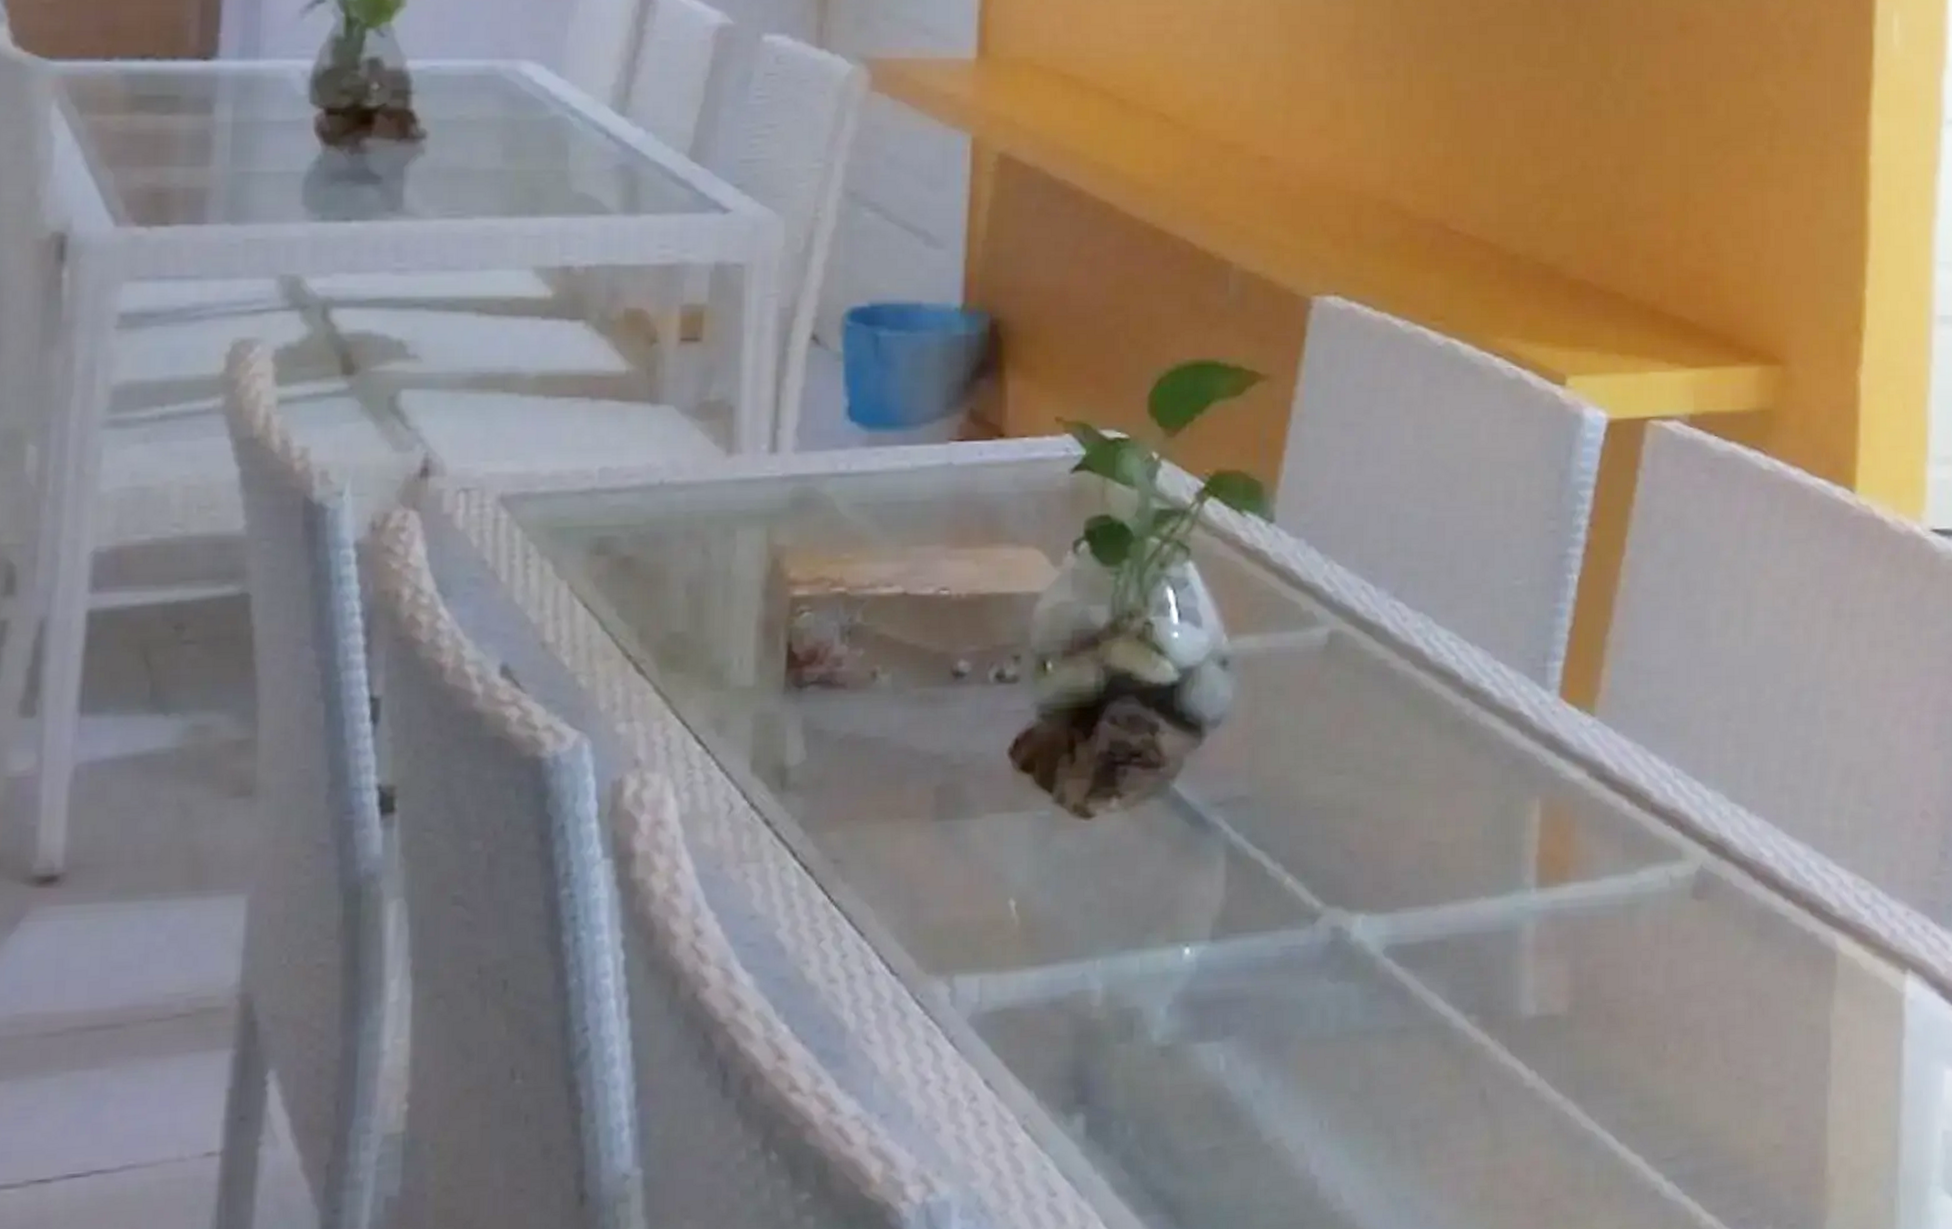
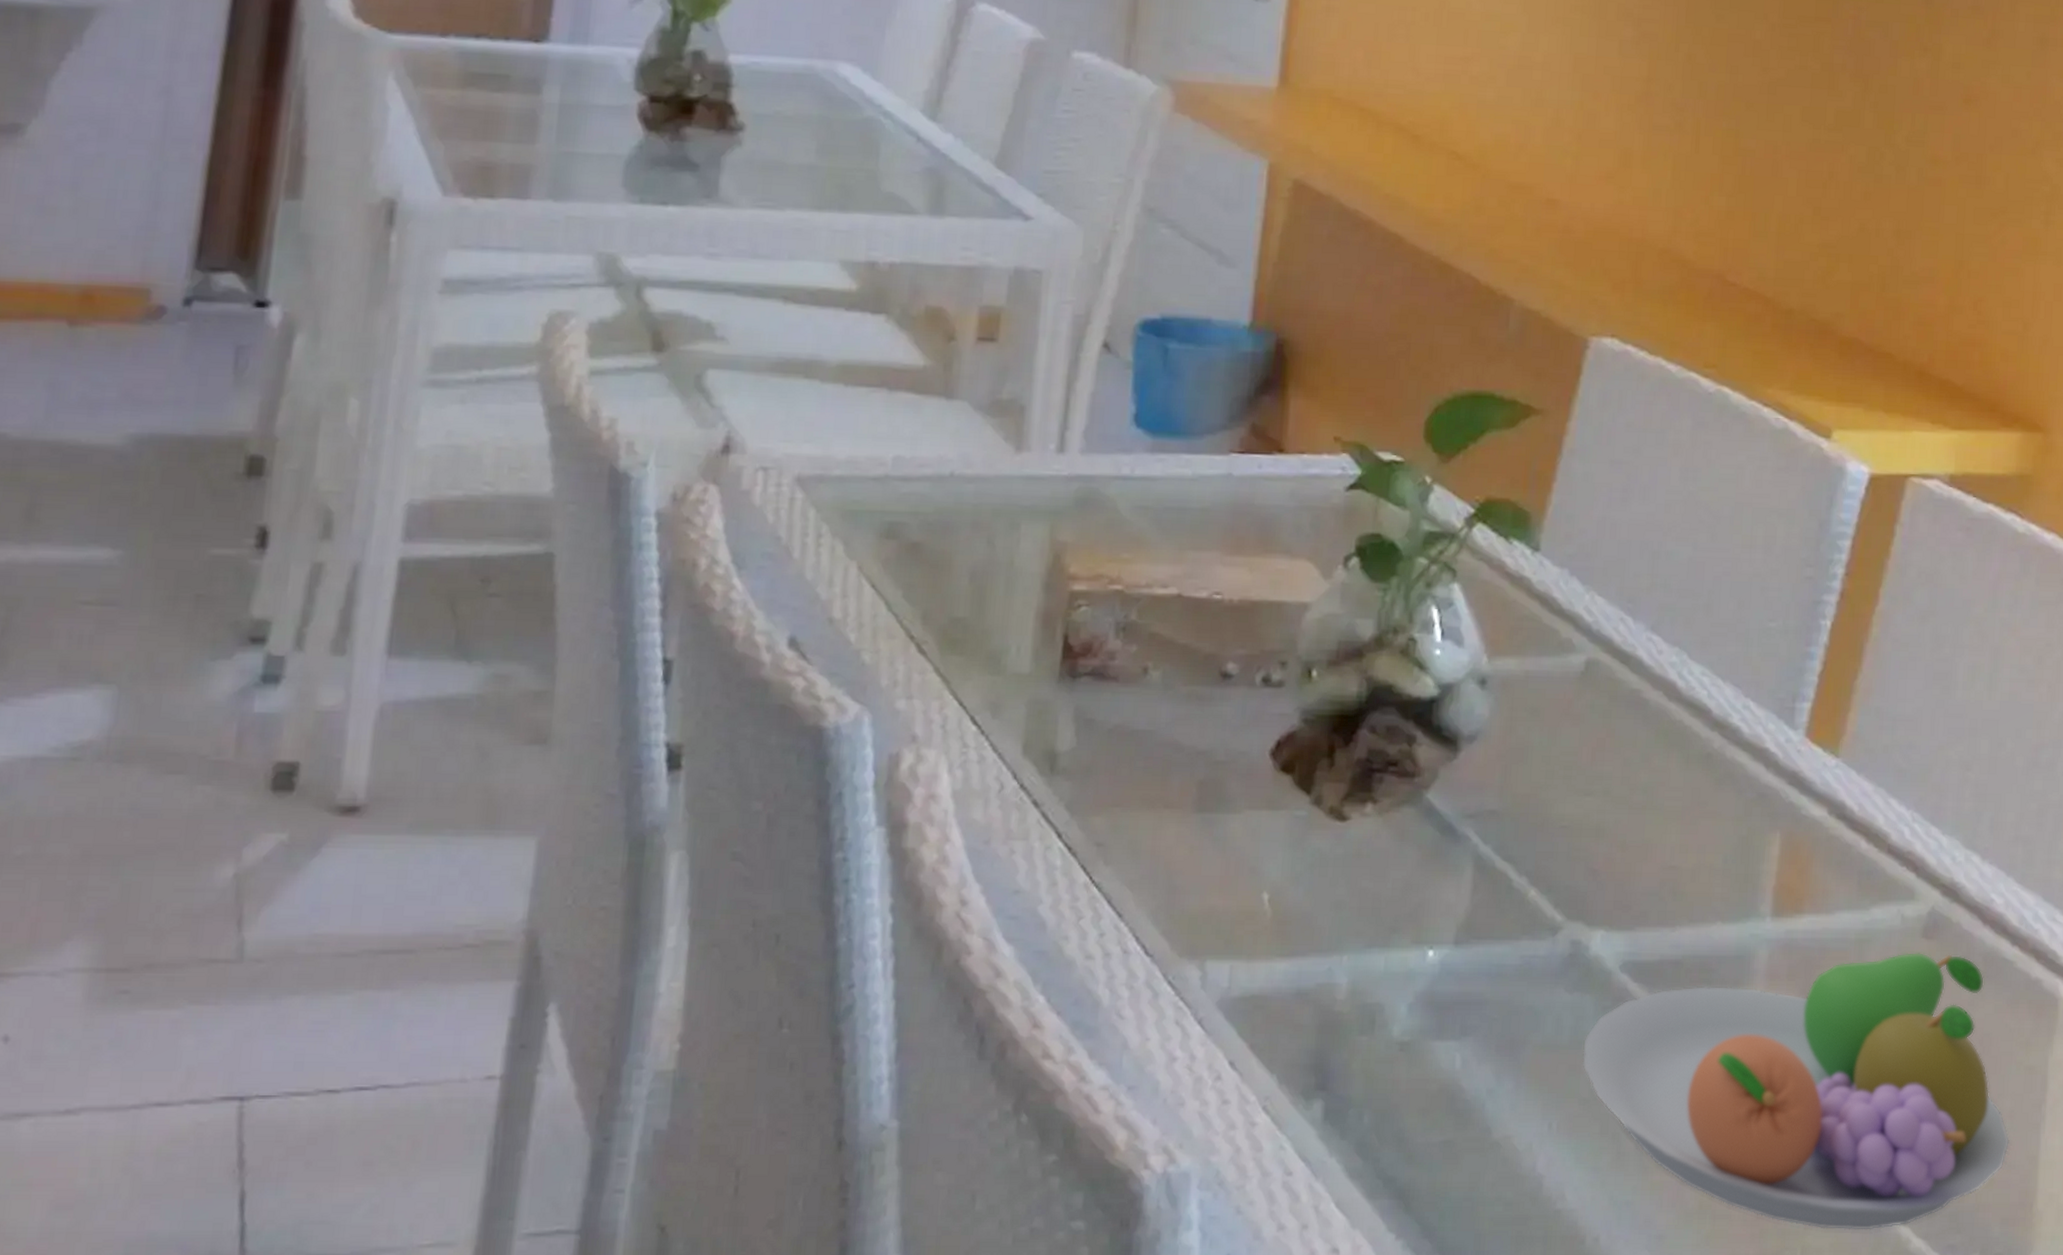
fruit bowl: none [1351,913,1797,1213] -> present [1582,951,2010,1232]

